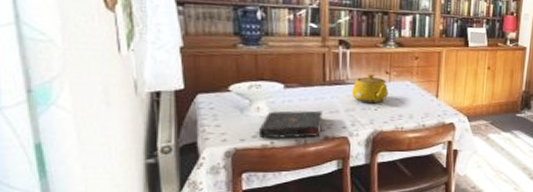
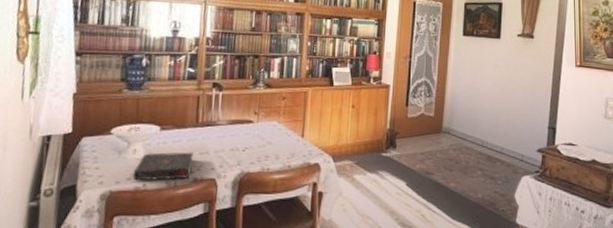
teapot: present [352,73,388,104] -> none [221,114,256,144]

